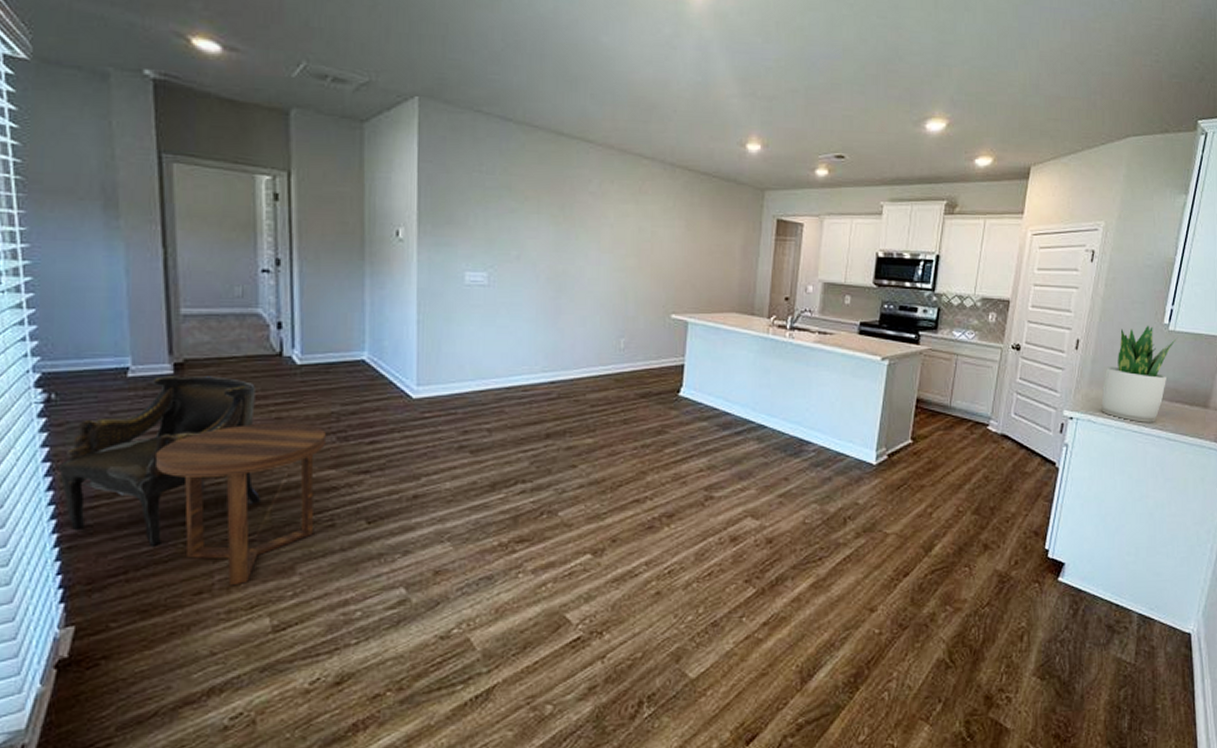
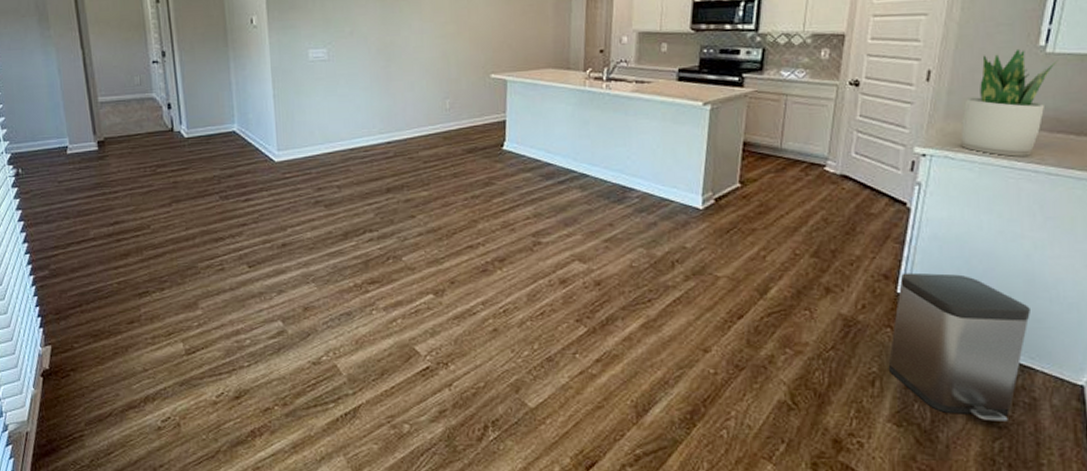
armchair: present [57,376,262,546] -> none [28,150,169,286]
side table: present [156,422,326,586] -> none [92,185,211,317]
pedal bin: none [1035,529,1151,671] -> present [888,272,1030,421]

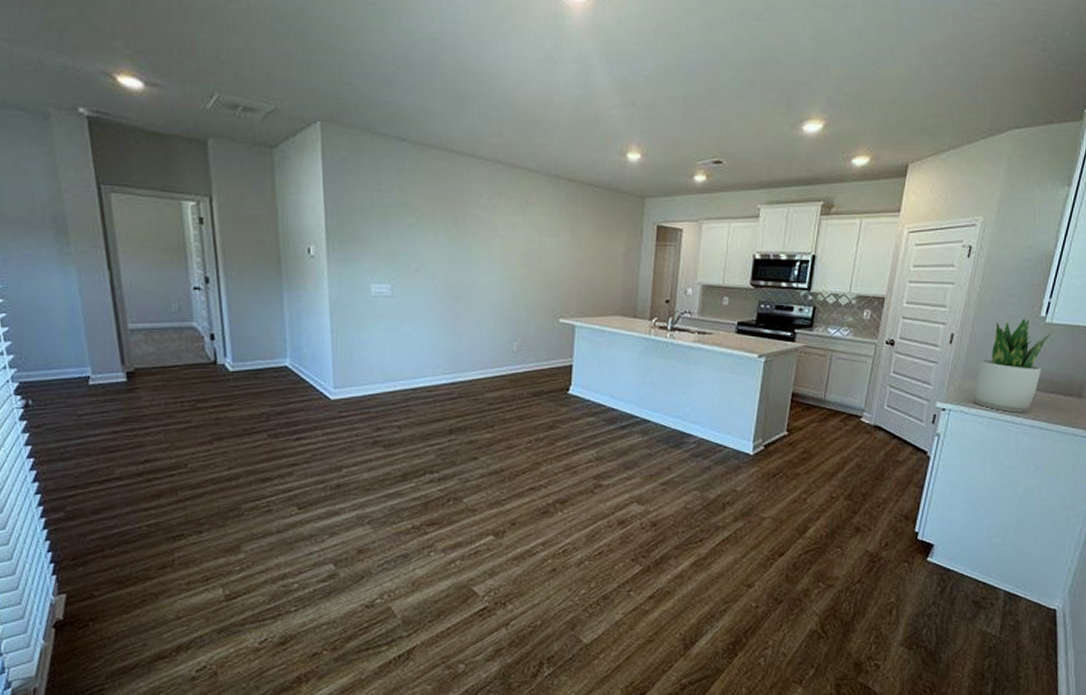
pedal bin: present [888,272,1030,421] -> none [904,514,1019,642]

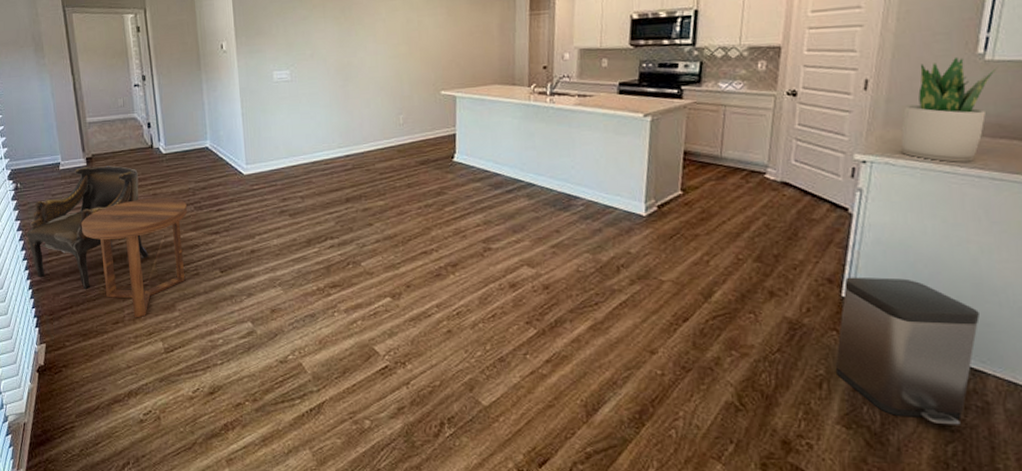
armchair: none [39,383,208,529] -> present [25,165,149,289]
side table: none [118,422,258,562] -> present [81,197,187,318]
pedal bin: none [904,514,1019,642] -> present [835,277,980,425]

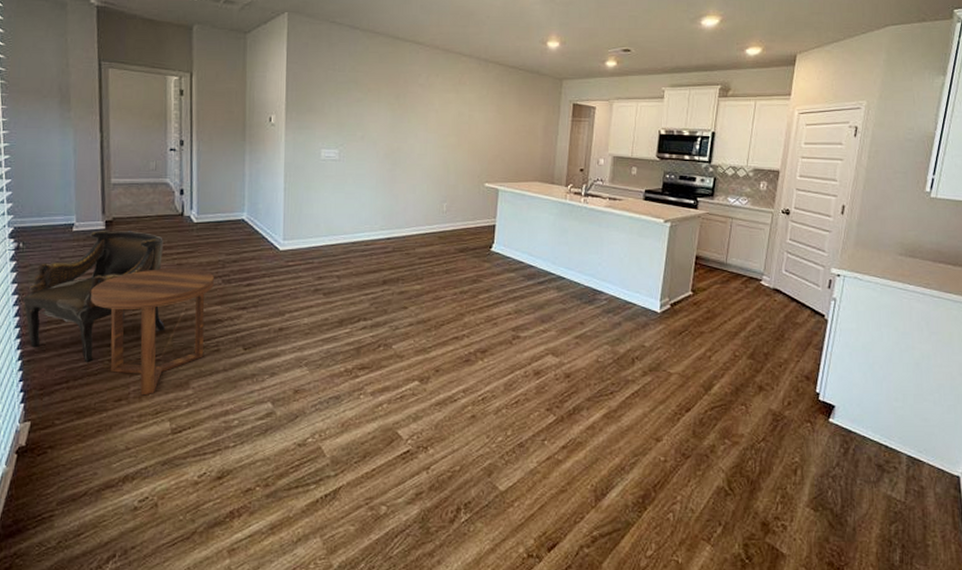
pedal bin: present [835,277,980,425] -> none [808,375,919,507]
planter: present [900,56,999,163] -> none [867,192,940,281]

